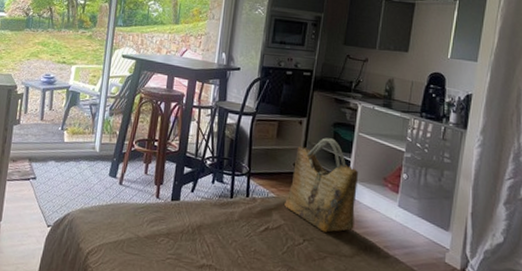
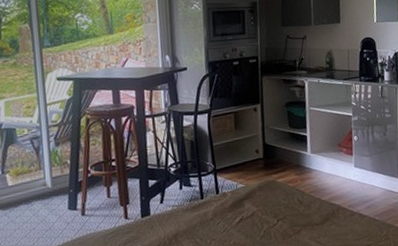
grocery bag: present [284,138,358,233] -> none [254,118,320,208]

